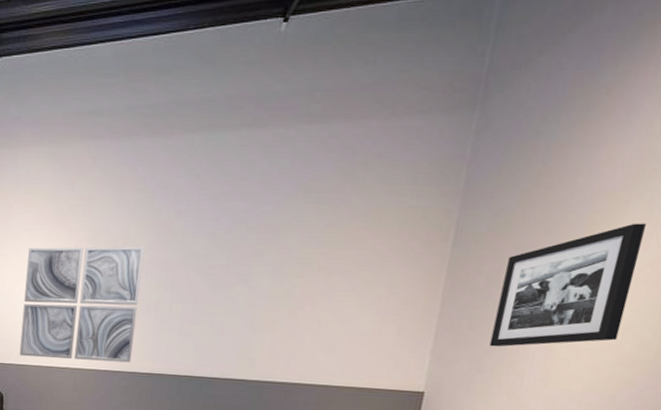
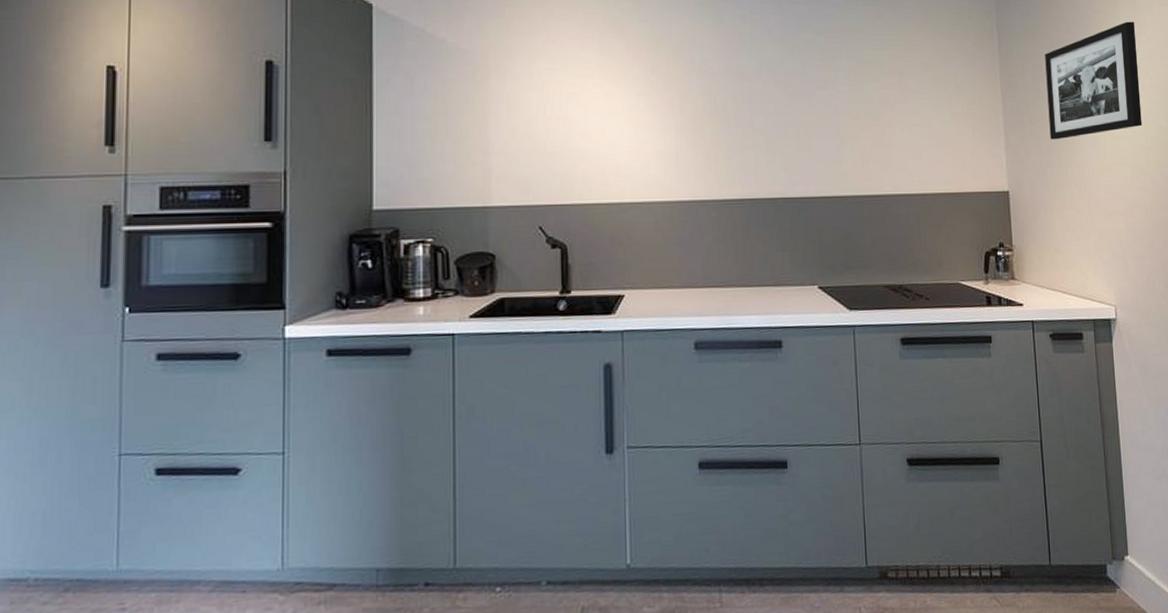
wall art: present [19,246,144,363] -> none [579,54,718,193]

